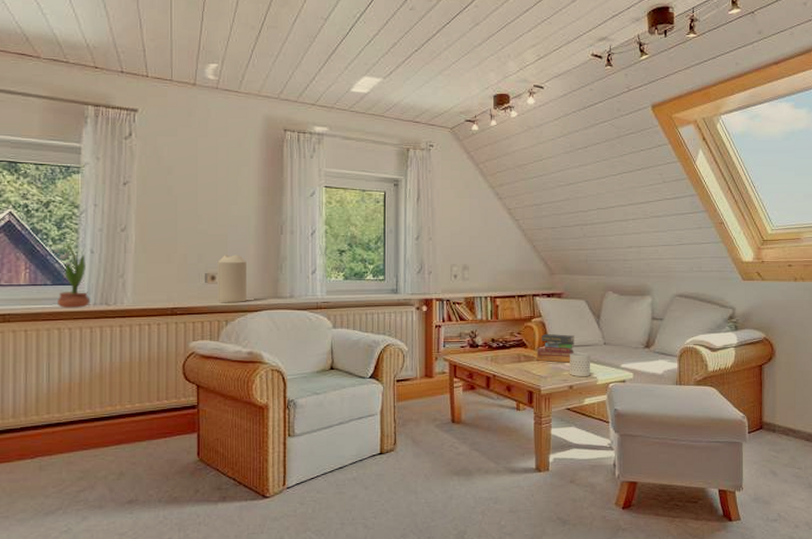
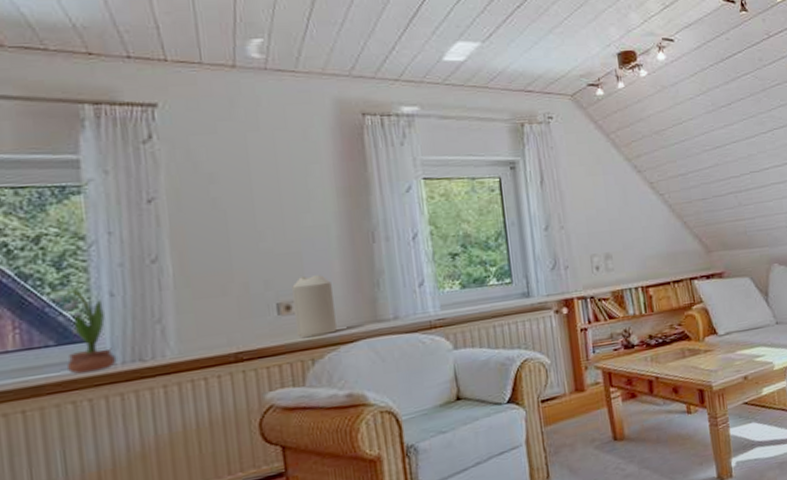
books: present [536,333,574,363] -> none [702,318,745,354]
mug: present [569,352,591,377] -> none [740,337,765,365]

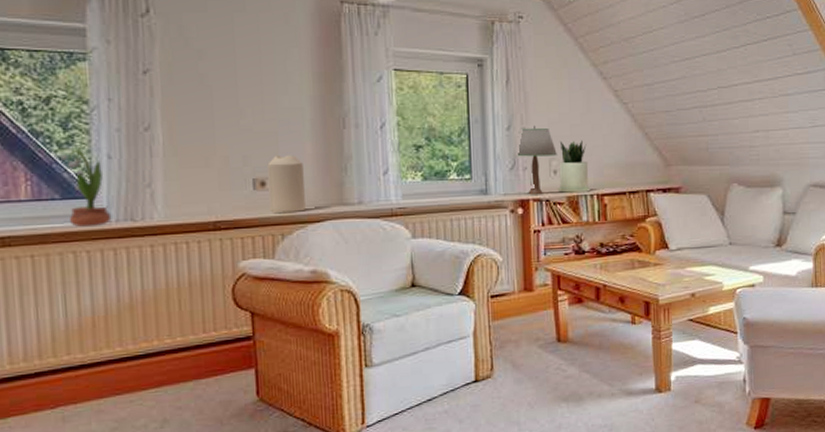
table lamp: none [556,223,598,294] -> present [517,125,557,195]
planter: none [599,234,635,288] -> present [557,140,591,193]

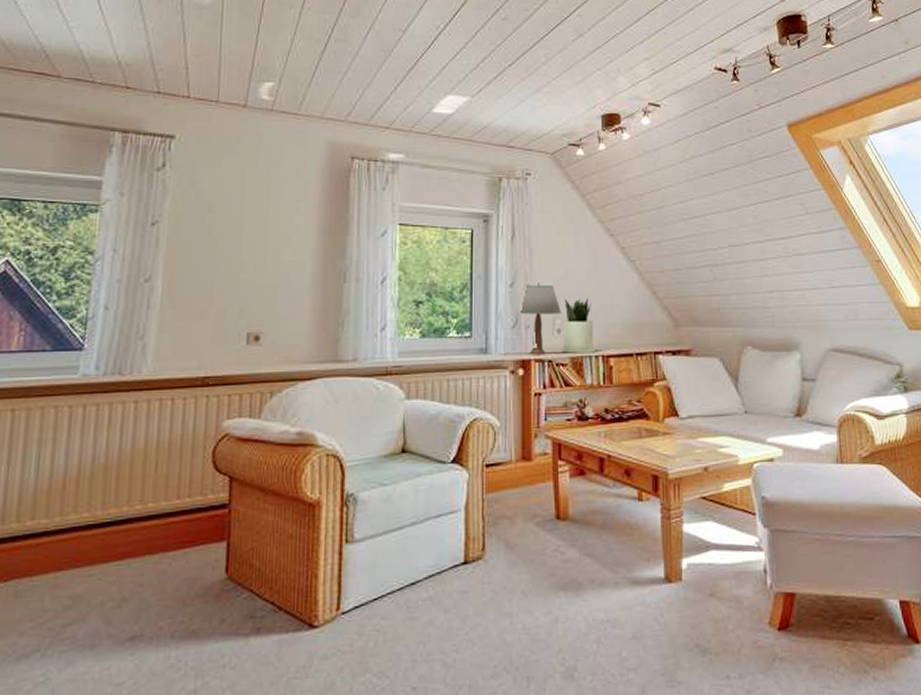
potted flower: present [61,148,112,227] -> none [56,298,100,380]
candle: present [267,155,306,214] -> none [261,309,300,370]

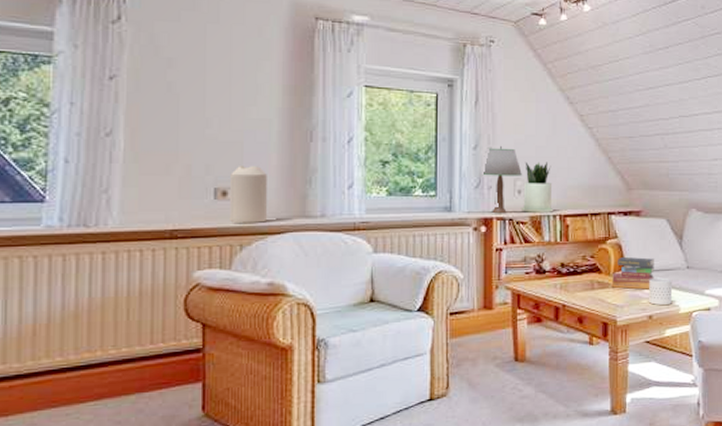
candle: none [261,309,300,370] -> present [230,166,267,224]
books: none [661,400,708,438] -> present [611,256,654,290]
mug: none [702,424,730,456] -> present [648,277,673,306]

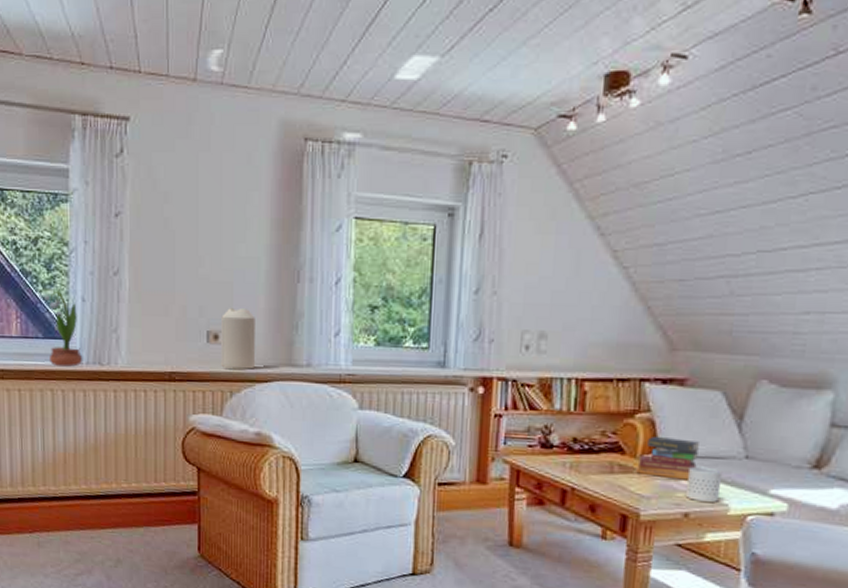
potted flower: none [15,150,64,231] -> present [44,289,83,367]
table lamp: present [482,145,522,214] -> none [483,289,532,373]
planter: present [520,161,554,212] -> none [527,310,570,375]

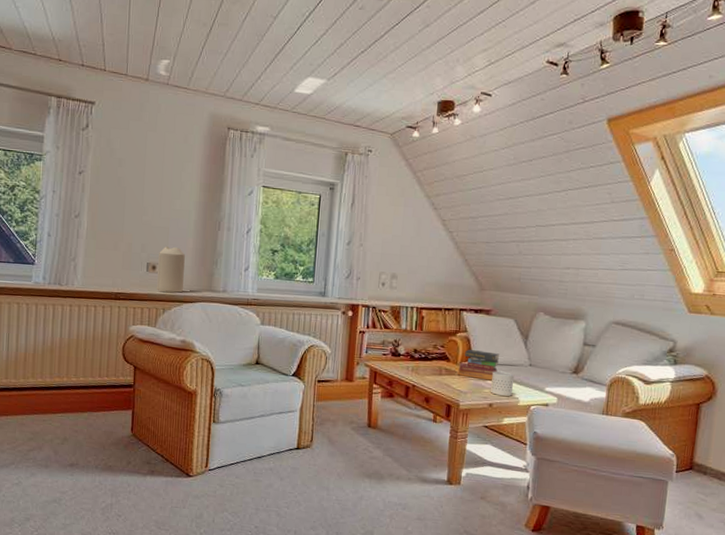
potted flower: present [44,289,83,367] -> none [17,226,46,286]

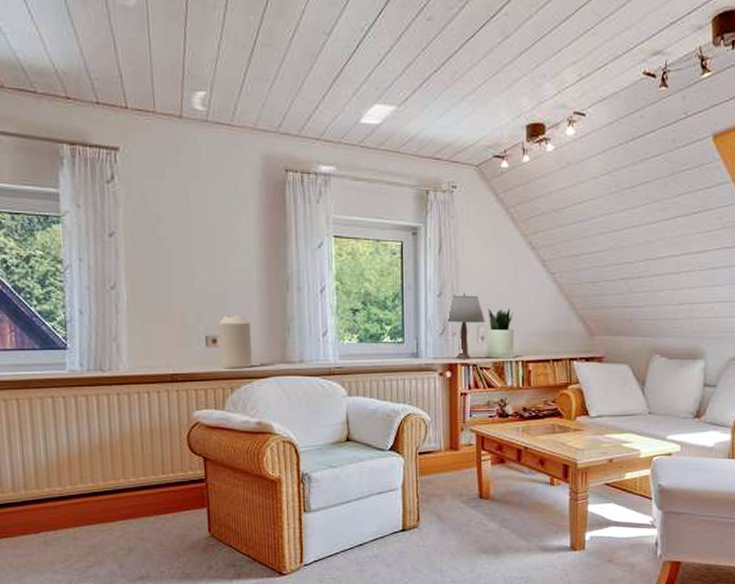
table lamp: none [353,242,387,302] -> present [447,292,485,360]
planter: none [383,258,413,304] -> present [484,308,516,358]
books: present [457,349,499,381] -> none [572,401,616,434]
mug: present [490,371,515,397] -> none [608,423,634,450]

